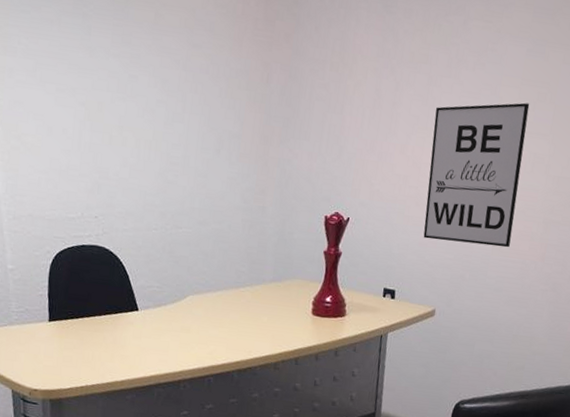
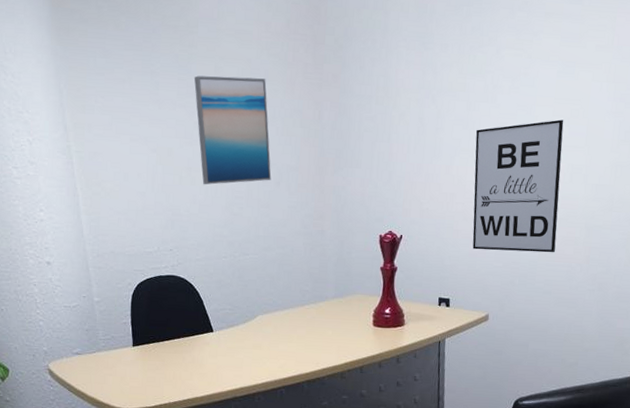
wall art: none [130,22,212,148] -> present [194,75,272,185]

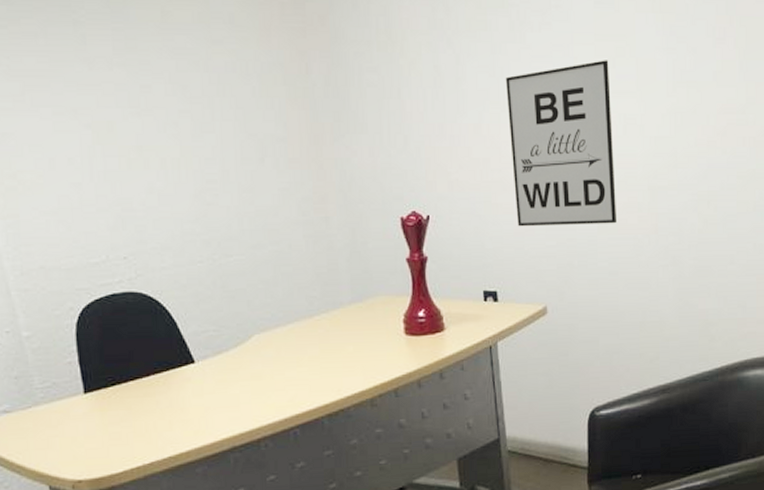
wall art: present [194,75,272,185] -> none [133,23,252,168]

